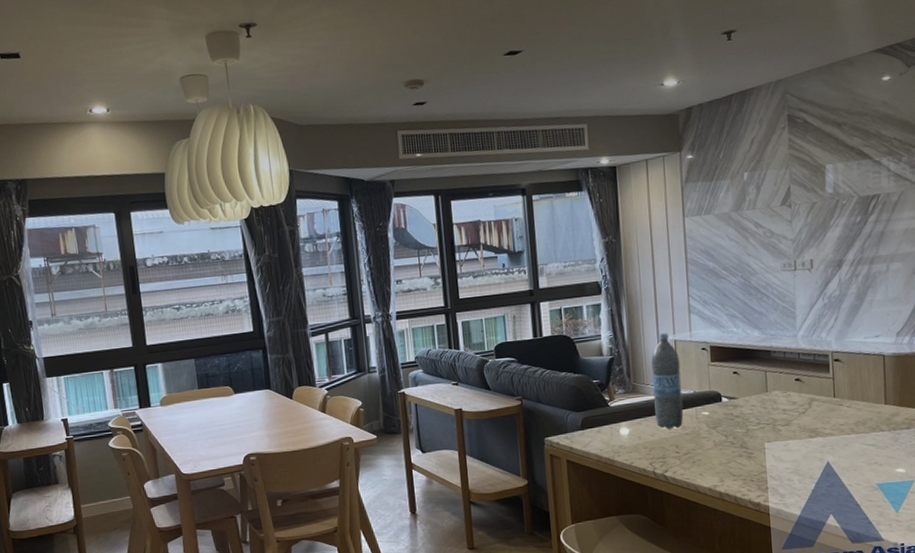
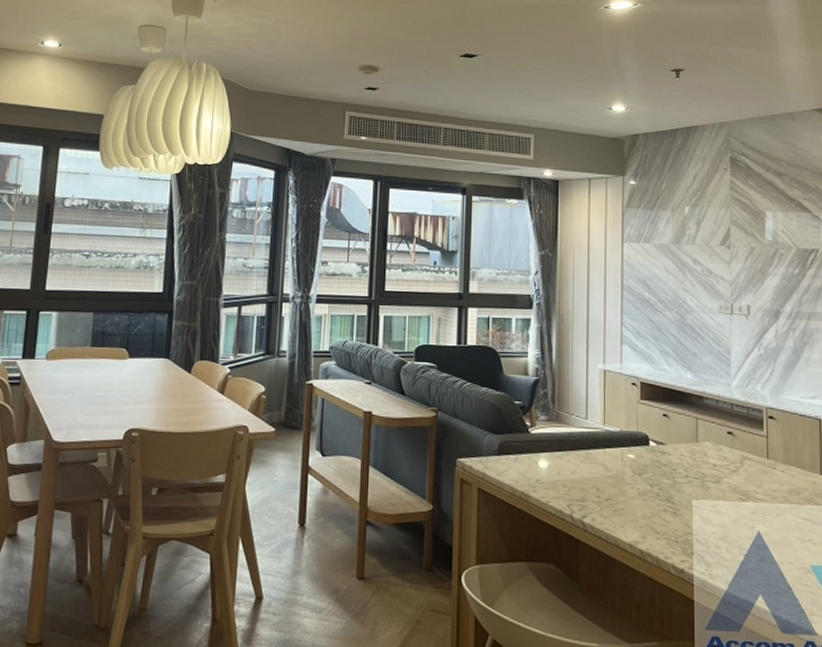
water bottle: present [651,333,684,430] -> none [578,360,608,469]

